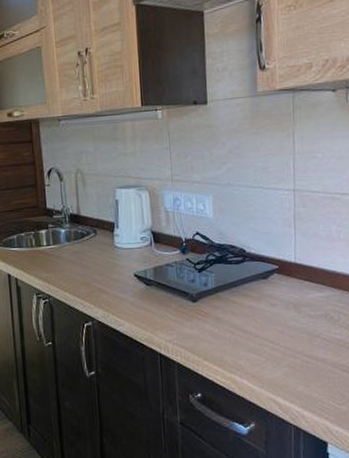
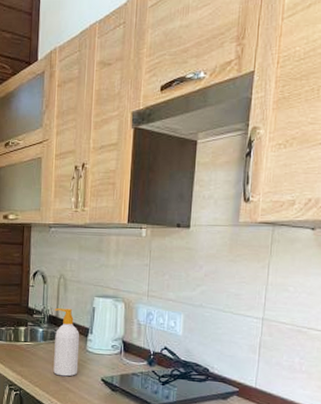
soap bottle: none [75,204,109,277] -> present [53,308,80,377]

